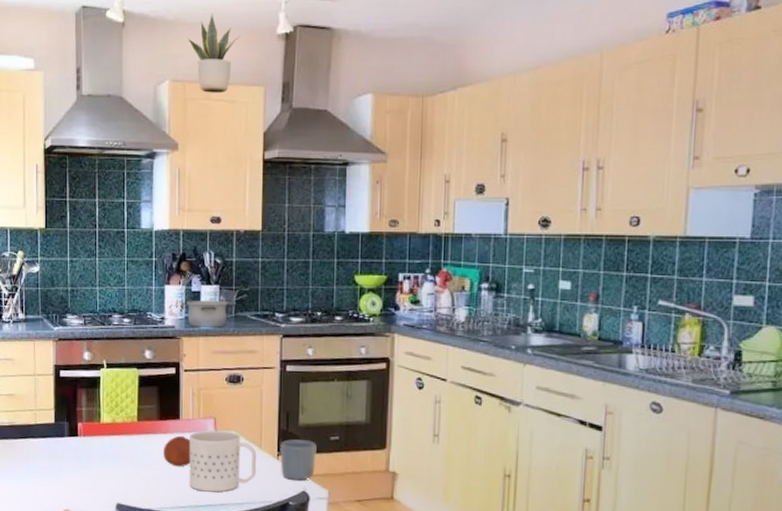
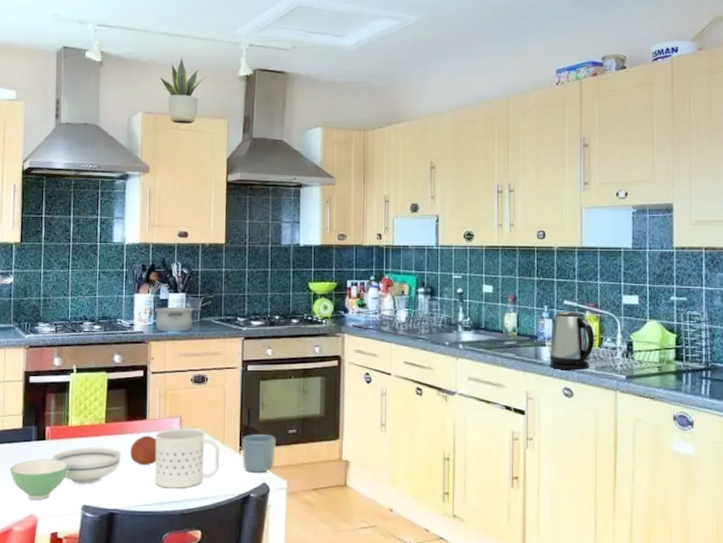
bowl: none [44,455,102,496] -> present [10,459,69,500]
bowl: none [85,445,155,483] -> present [52,446,122,484]
kettle: none [636,313,695,383] -> present [550,311,595,371]

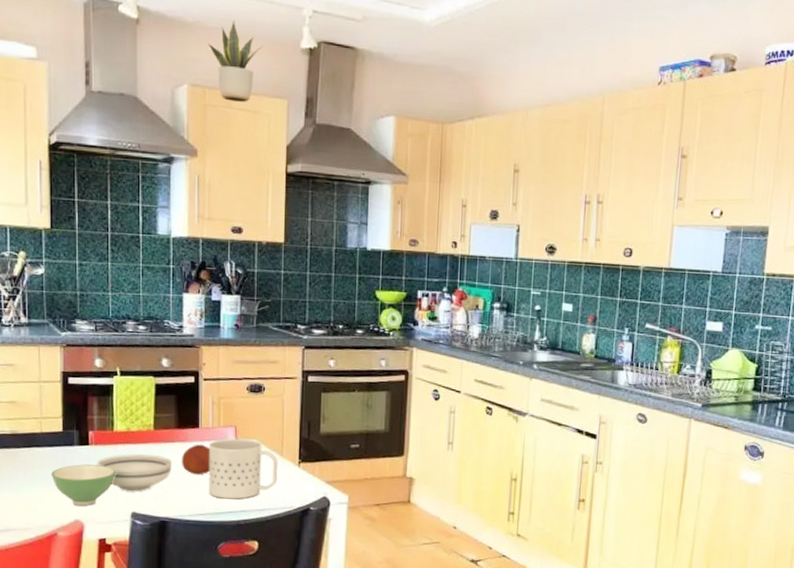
cooking pot: present [155,307,194,333] -> none [206,309,249,338]
cup: present [242,434,276,473] -> none [301,447,338,487]
kettle: present [550,311,595,371] -> none [625,335,675,397]

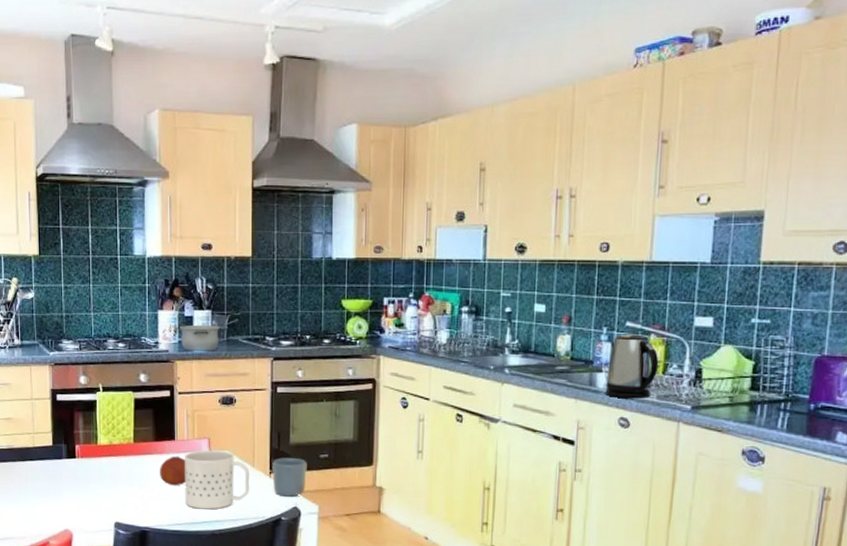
bowl: present [51,464,116,506] -> none [43,476,100,516]
bowl: present [97,453,173,492] -> none [83,466,152,502]
cooking pot: none [206,309,249,338] -> present [180,324,220,352]
potted plant: present [207,20,265,102] -> none [176,43,230,122]
cup: none [301,447,338,487] -> present [272,458,307,497]
kettle: none [625,335,675,397] -> present [605,334,659,399]

